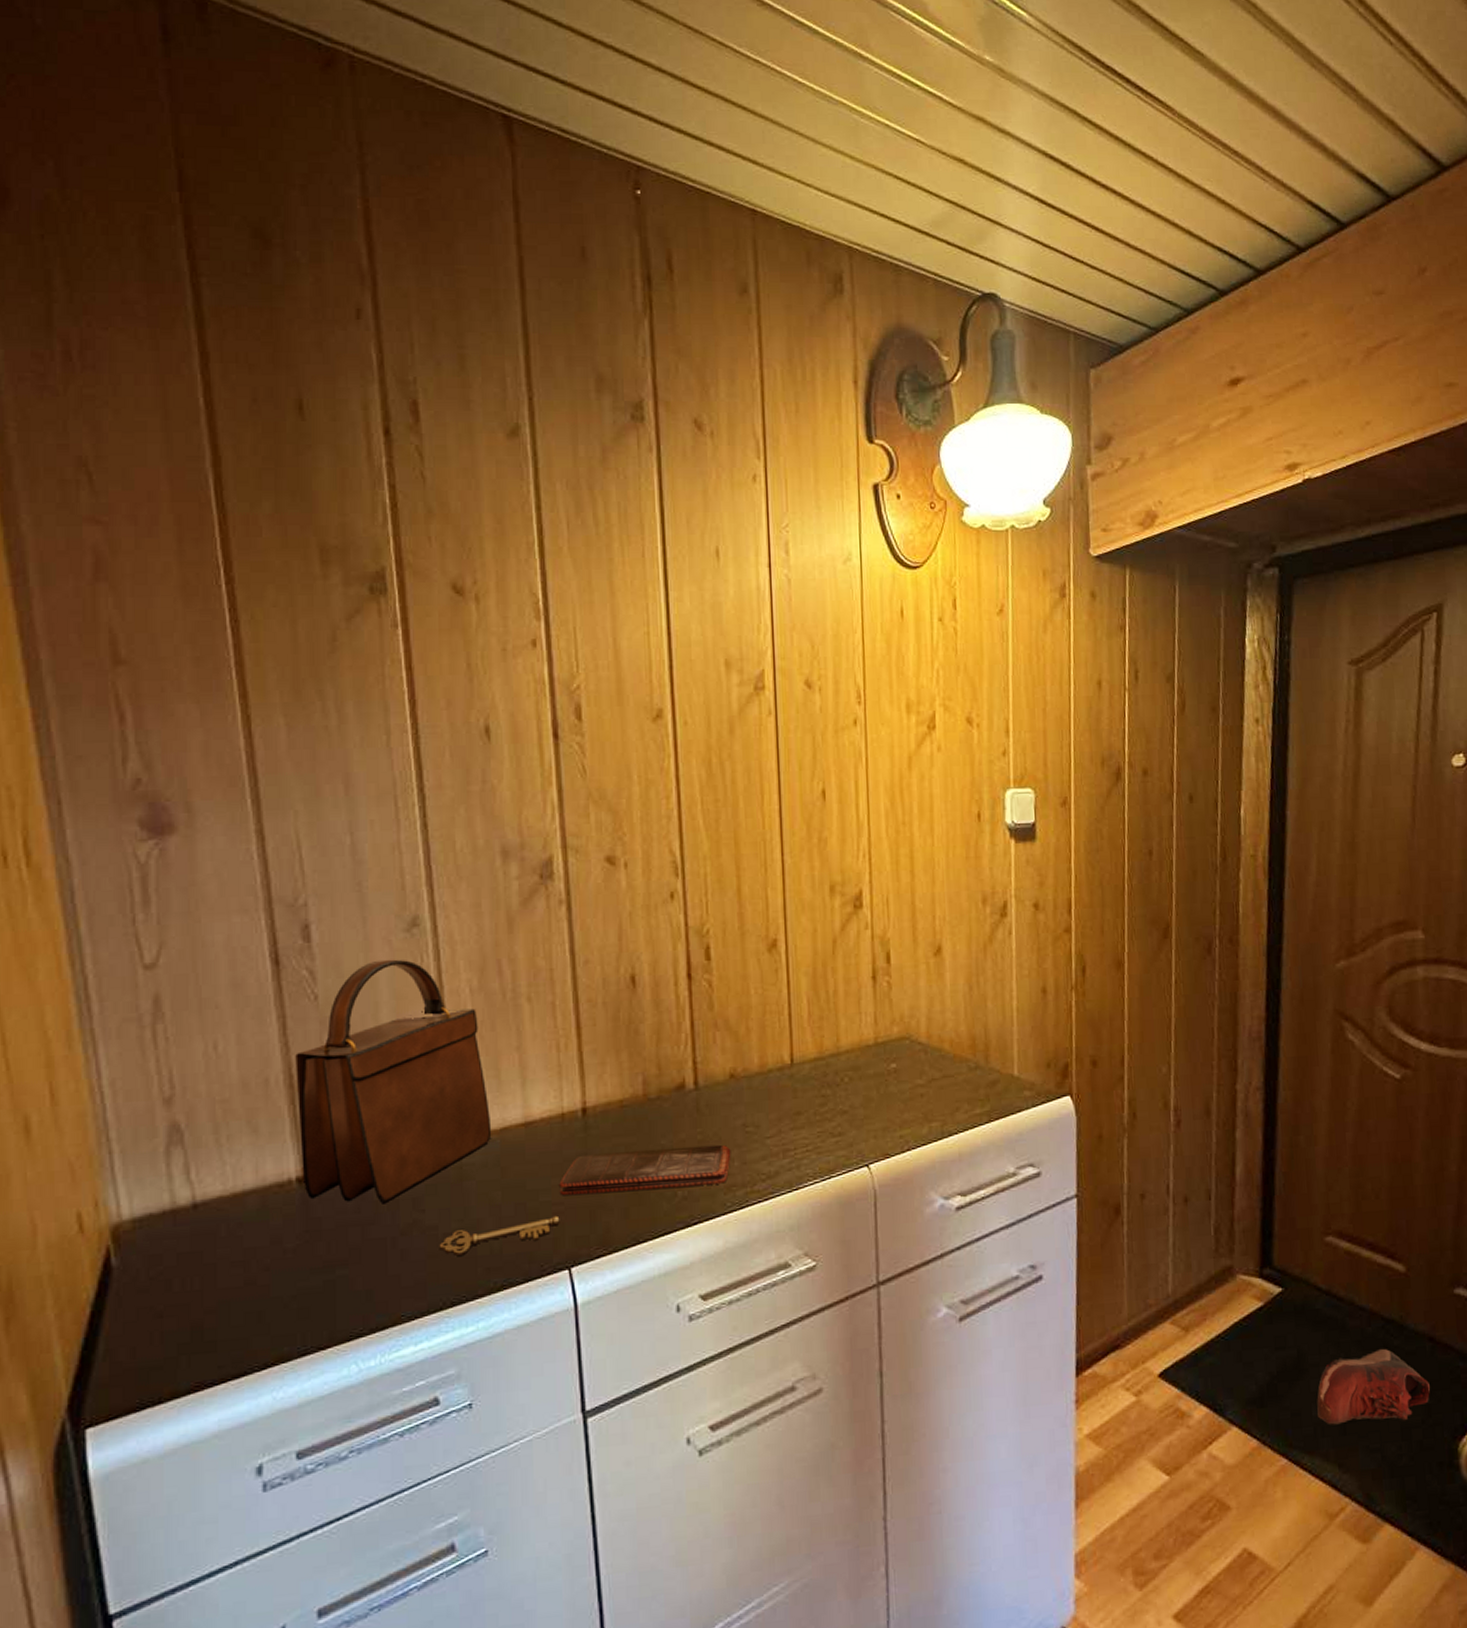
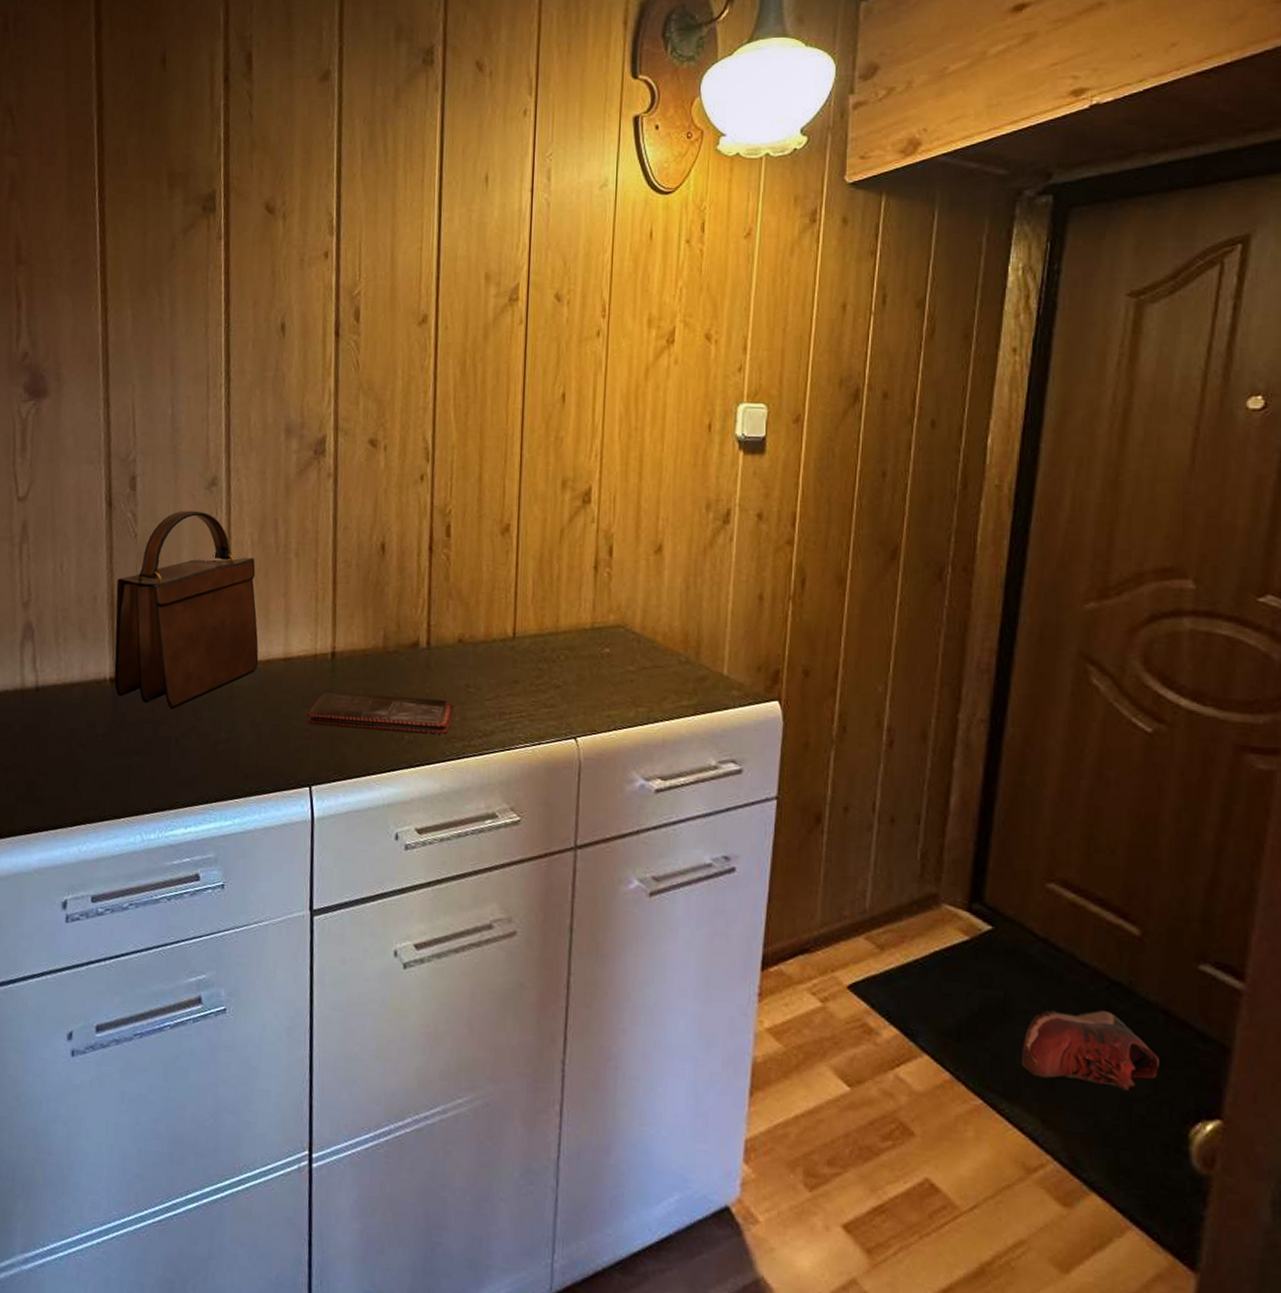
key: present [439,1215,560,1256] -> none [210,739,306,761]

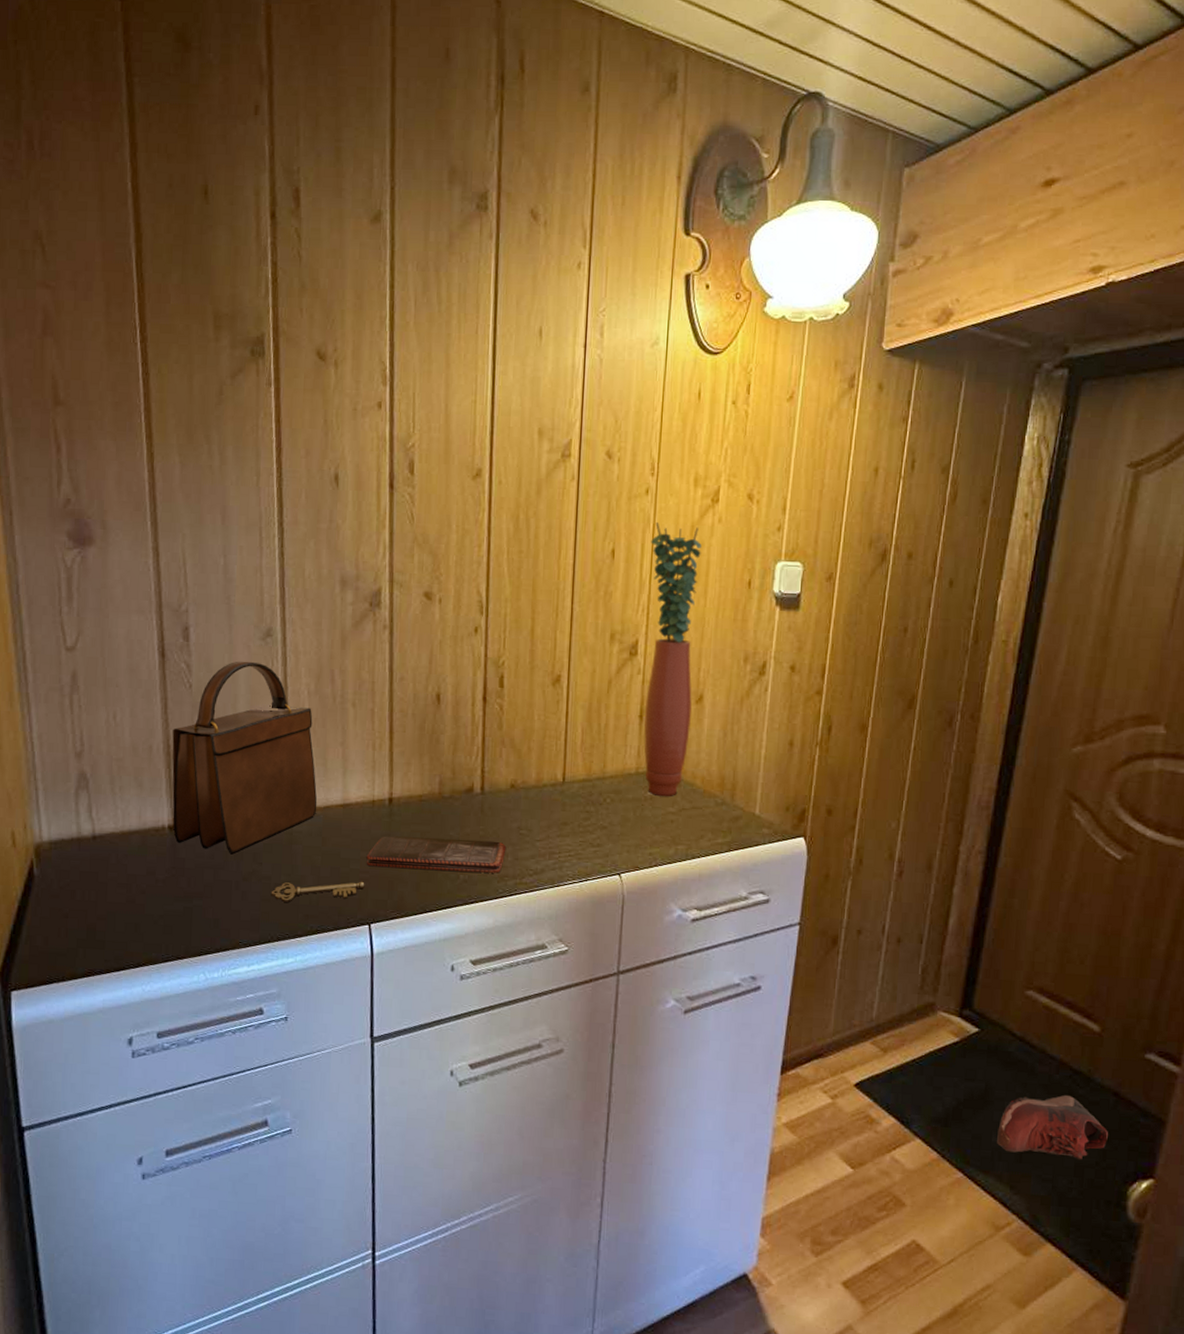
key: none [210,739,306,761] -> present [271,881,365,902]
vase: none [599,365,657,655] -> present [644,522,702,797]

